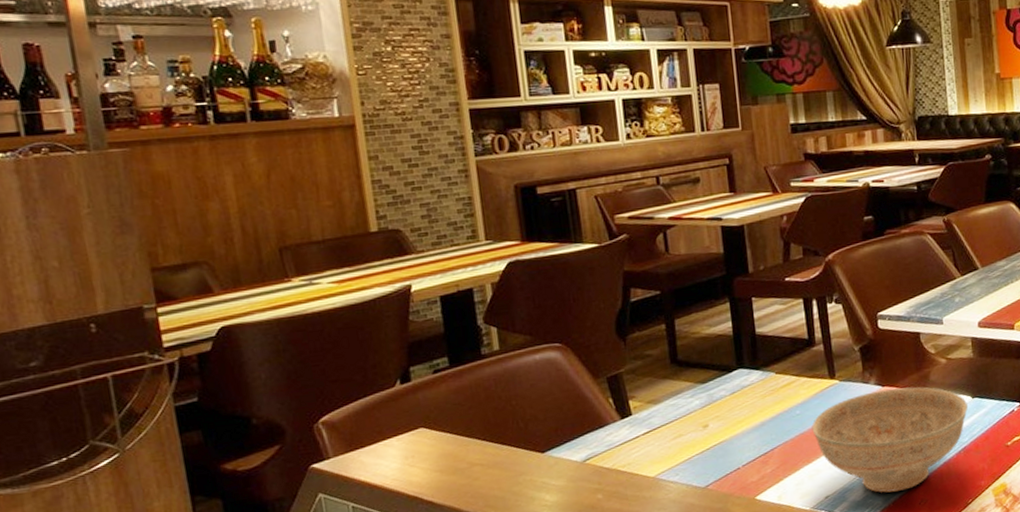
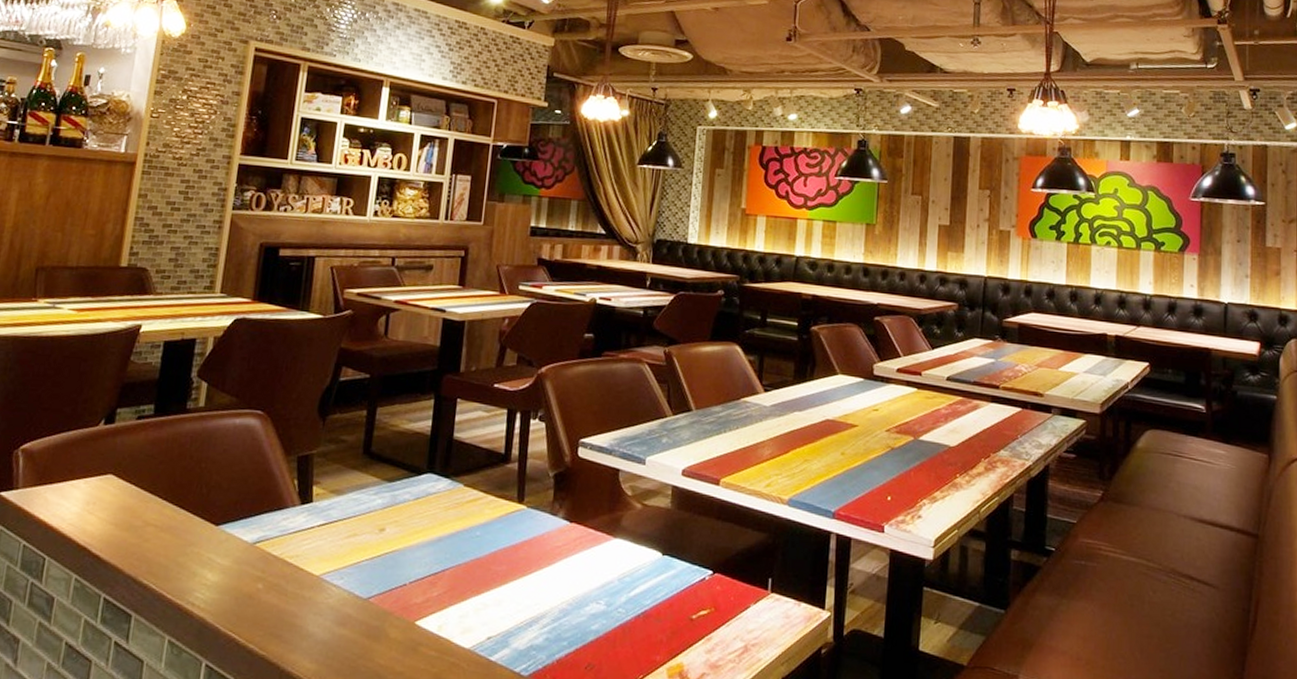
decorative bowl: present [811,387,968,493] -> none [488,526,656,648]

